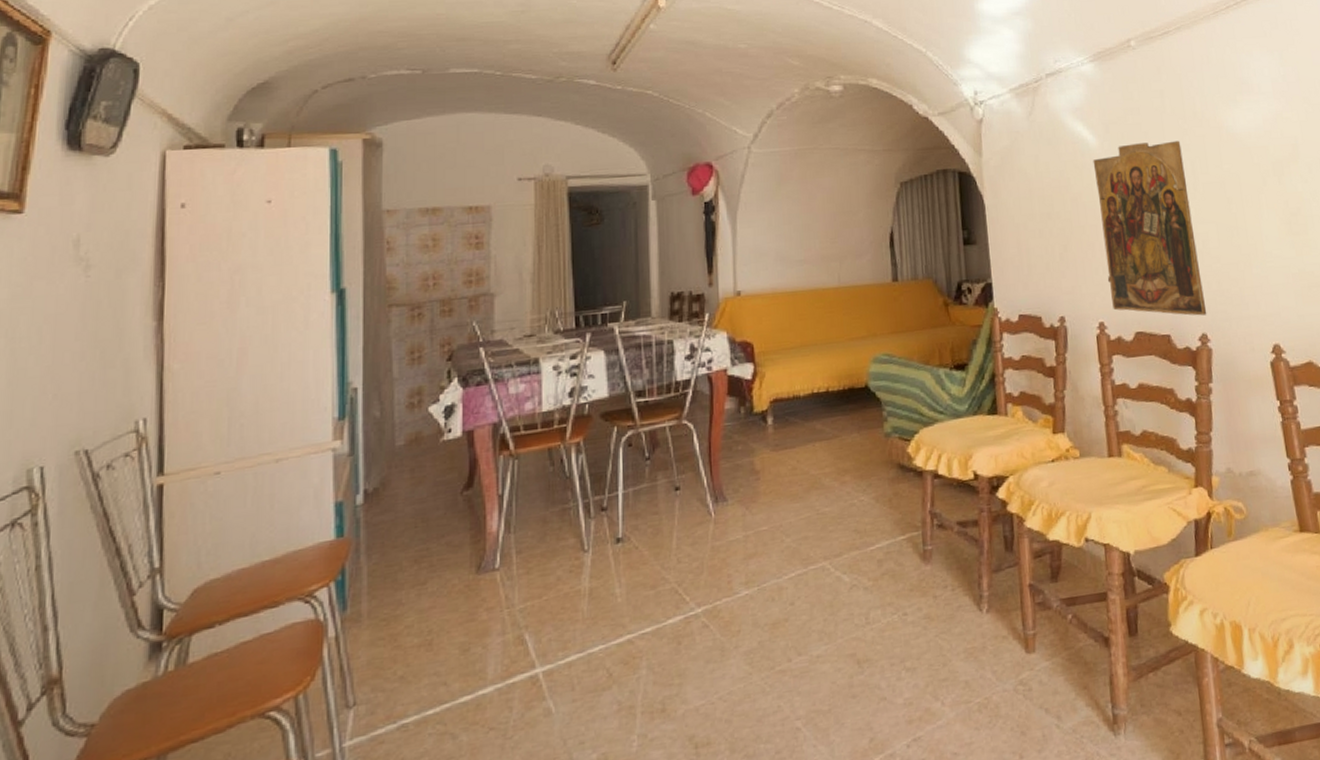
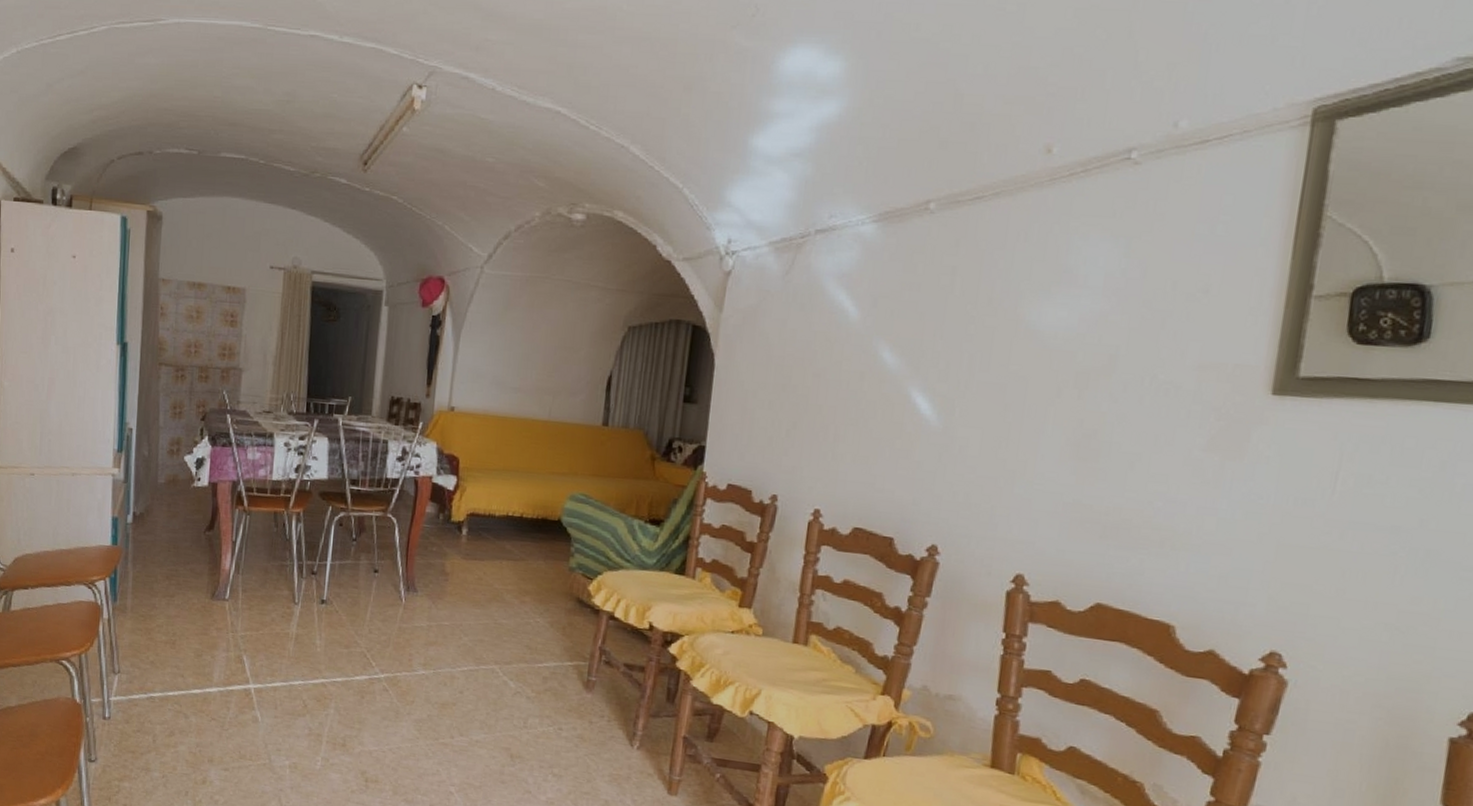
religious icon: present [1093,140,1207,316] -> none [834,323,963,526]

